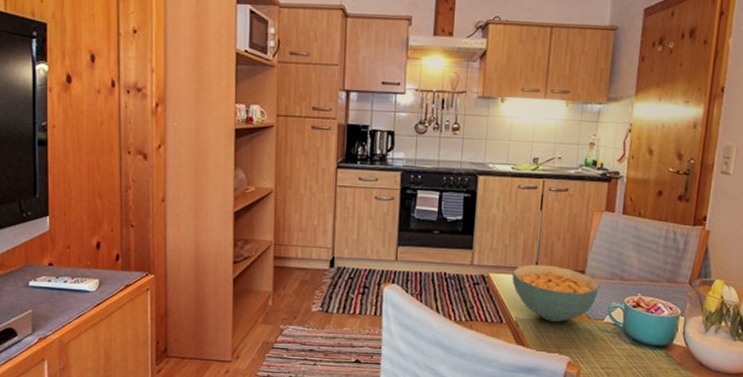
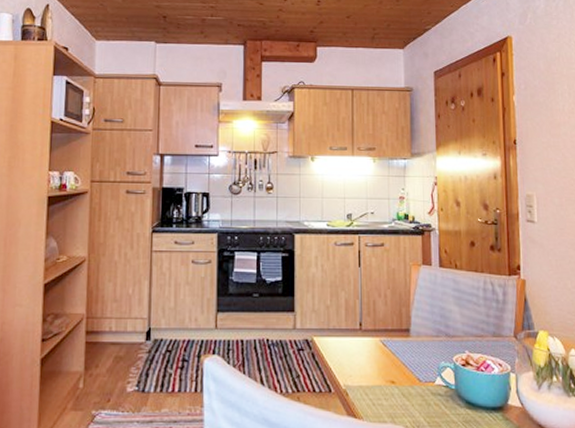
cereal bowl: present [512,264,600,322] -> none [336,324,426,387]

